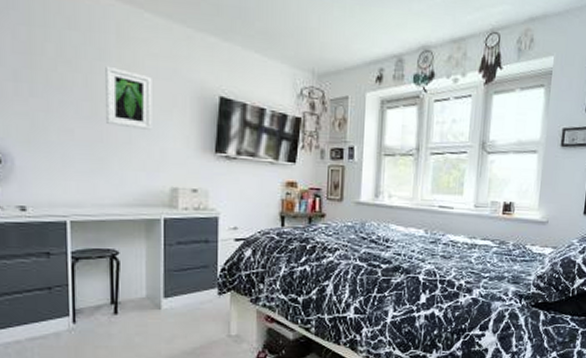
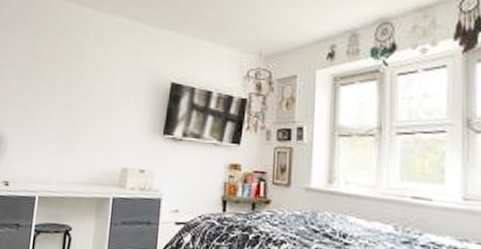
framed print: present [105,66,152,130] -> none [77,62,117,115]

